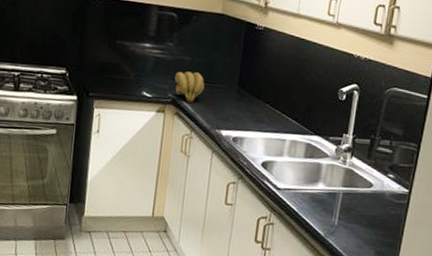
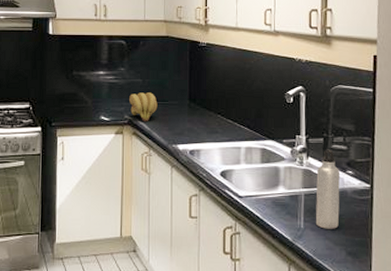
water bottle: none [349,151,381,229] -> present [315,149,340,229]

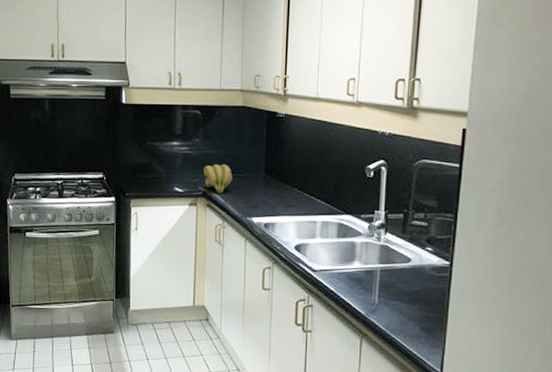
water bottle: present [315,149,340,229] -> none [390,225,418,305]

